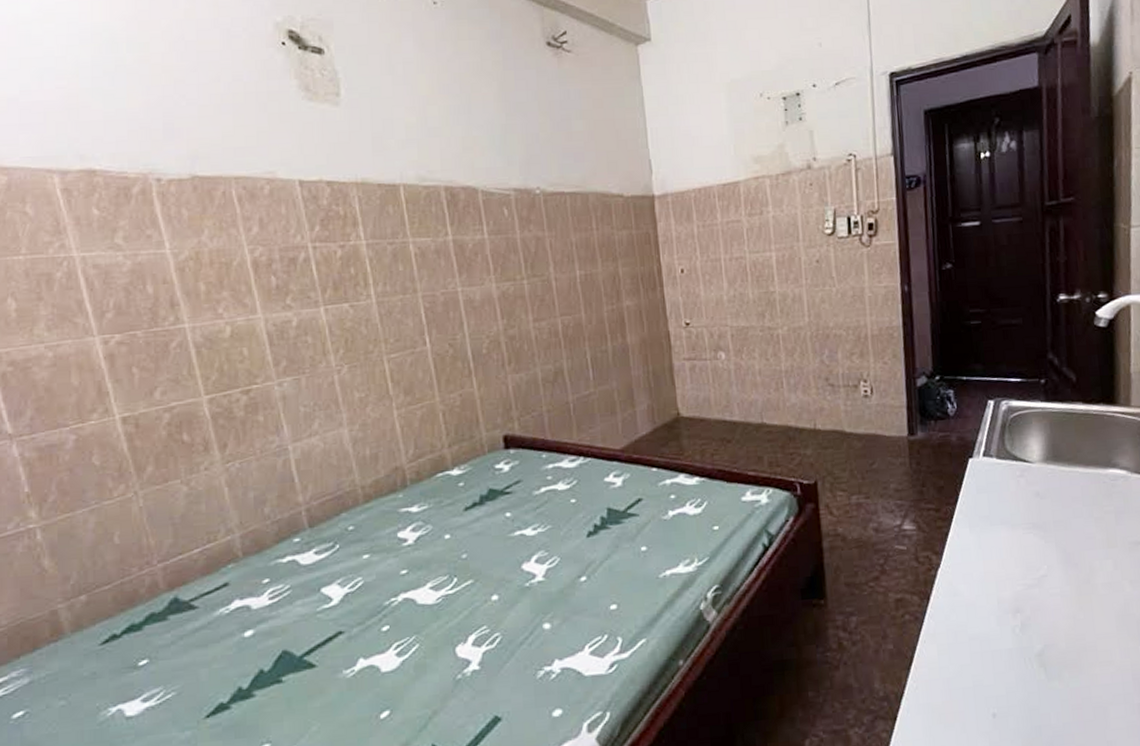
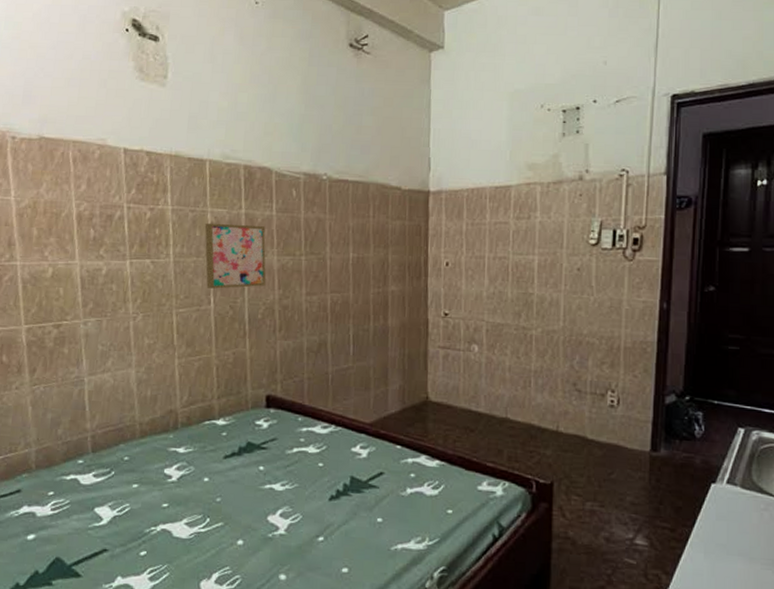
wall art: none [407,252,487,328] -> present [204,223,266,289]

